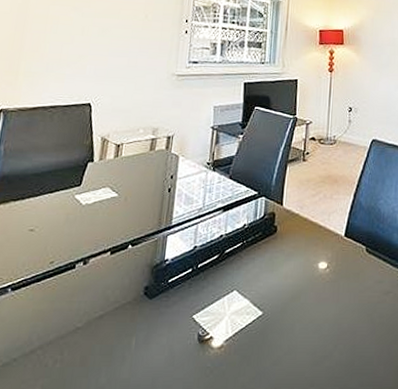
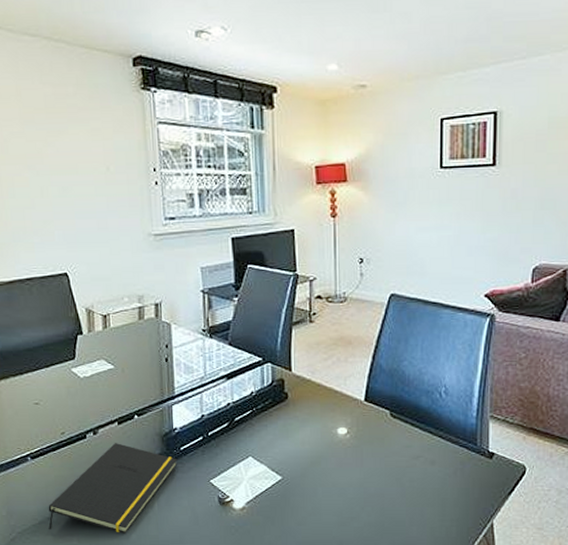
notepad: none [12,274,164,377] -> present [48,443,178,533]

